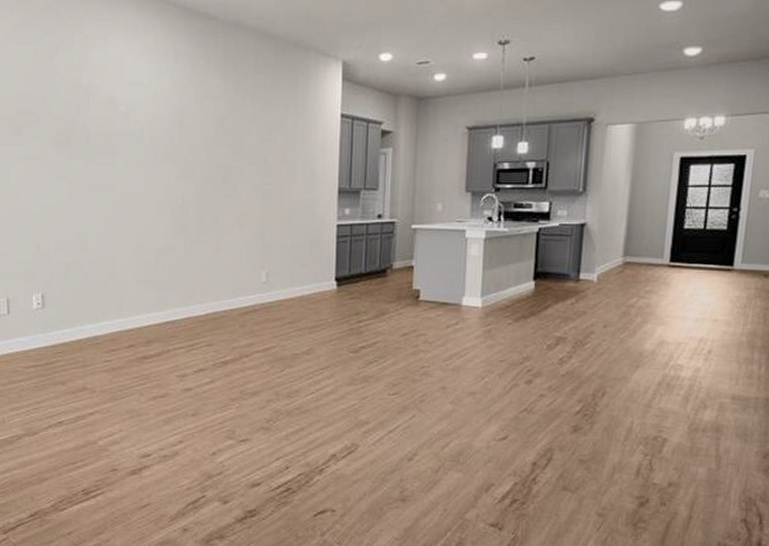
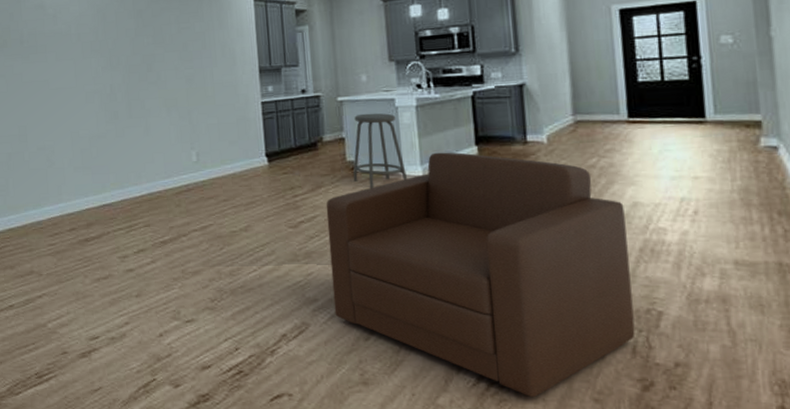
armchair: none [383,285,652,513] -> present [326,152,635,398]
bar stool: none [416,243,467,317] -> present [352,113,407,188]

